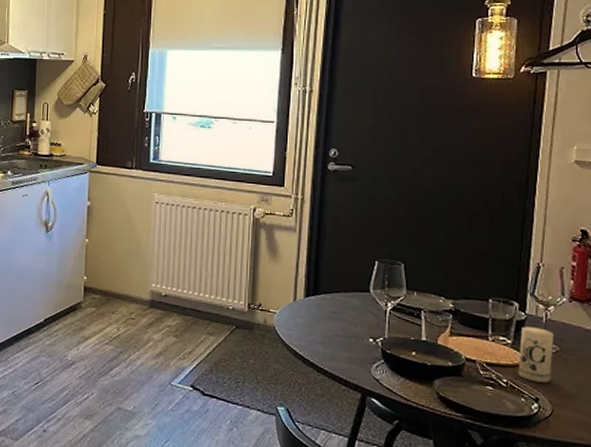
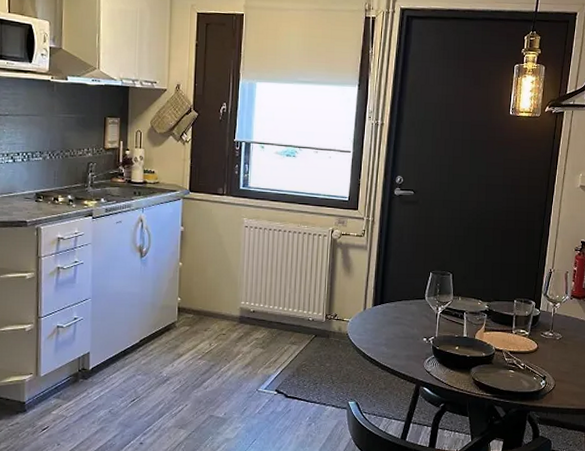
candle: present [518,326,555,383] -> none [532,320,559,364]

